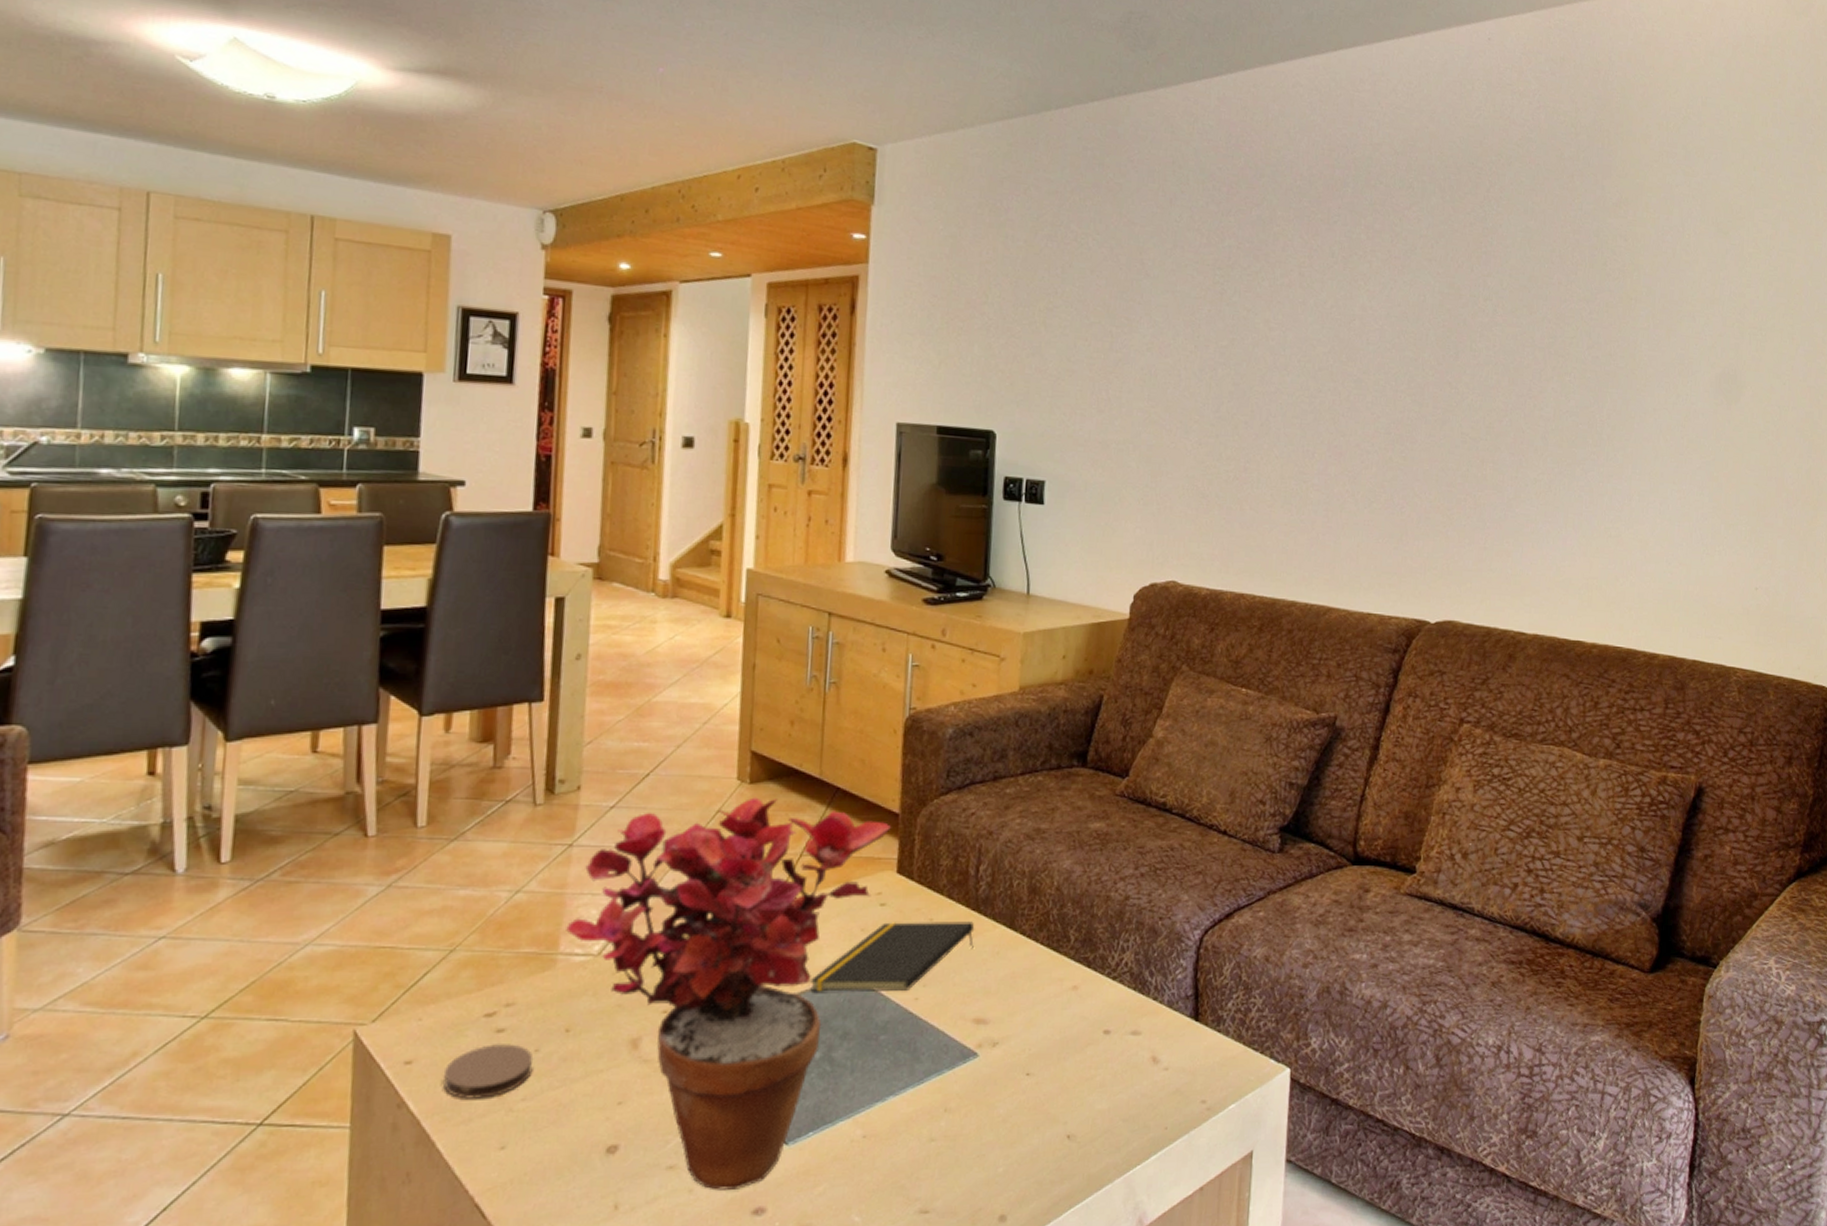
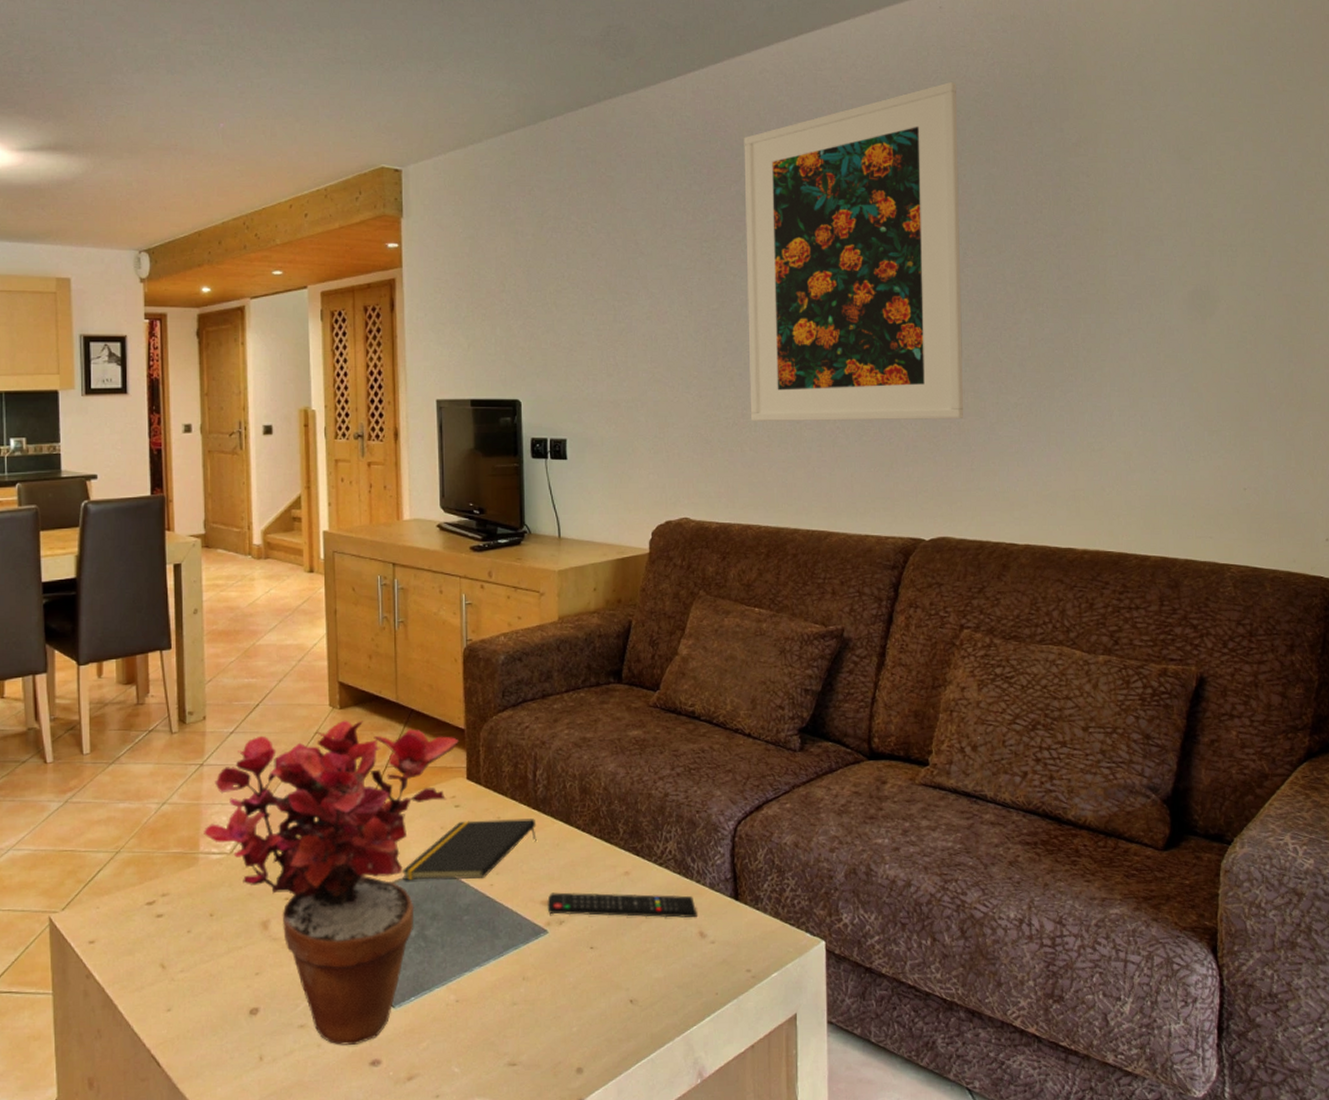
coaster: present [443,1044,534,1099] -> none [120,926,187,971]
remote control: none [980,1009,1151,1041] -> present [547,892,697,918]
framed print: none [1253,121,1499,492] -> present [744,81,963,422]

